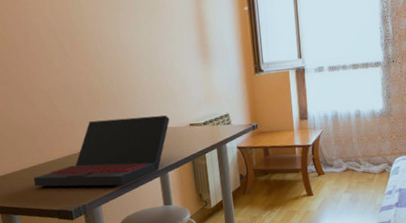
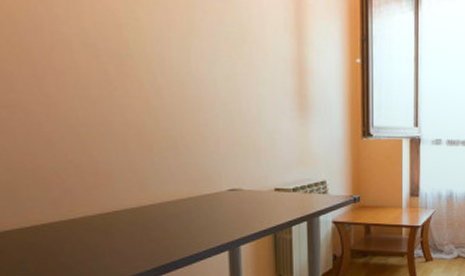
laptop: present [33,115,170,187] -> none [39,172,249,259]

